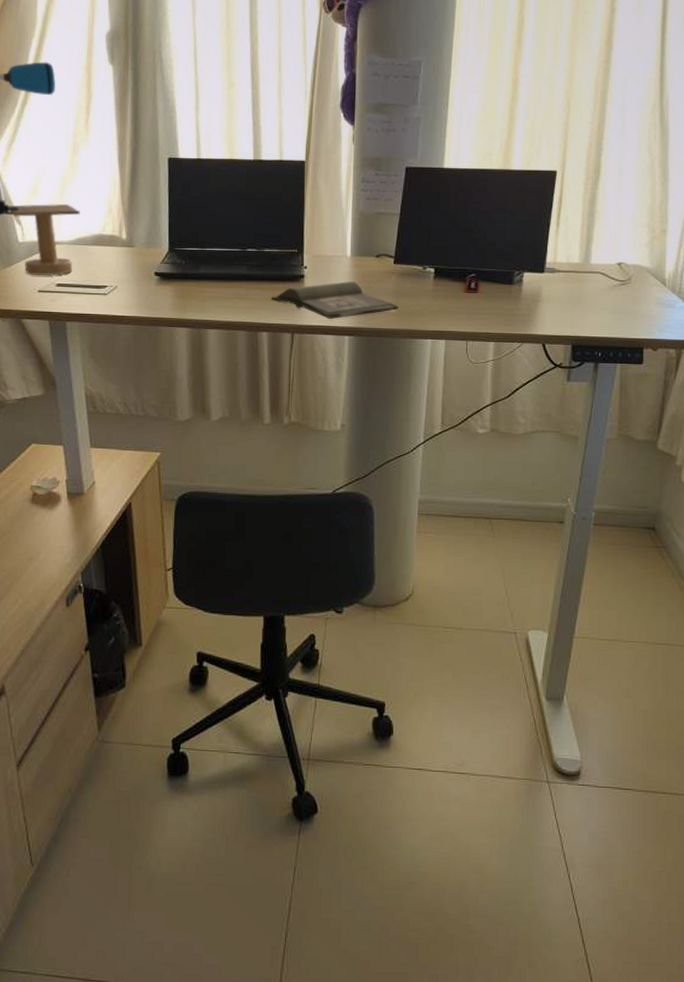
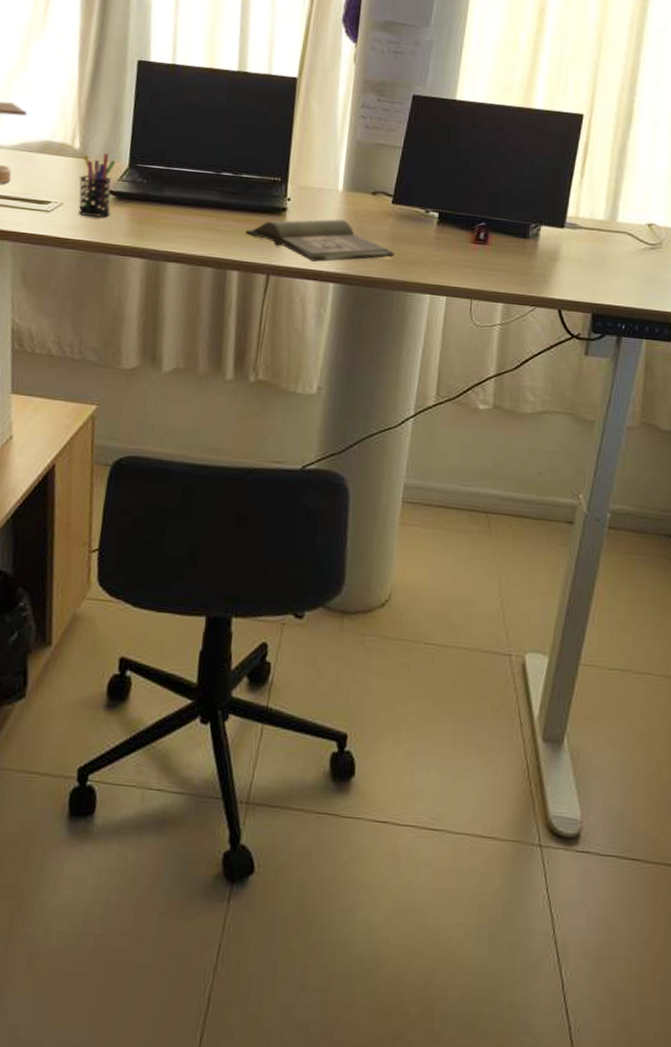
pen holder: none [128,241,158,296] -> present [78,153,116,217]

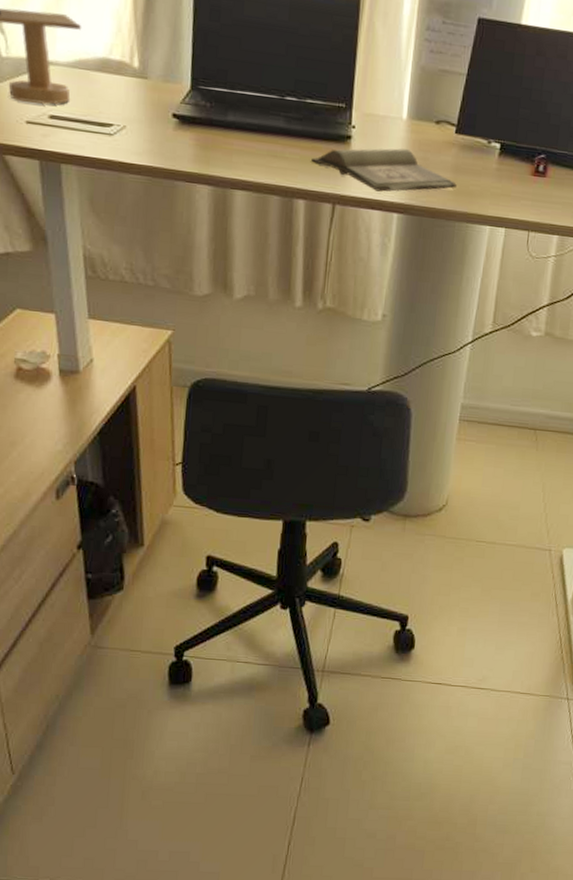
pen holder: present [78,153,116,217] -> none [140,73,177,142]

